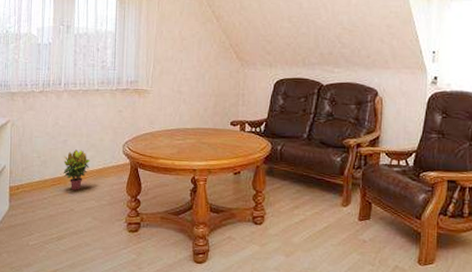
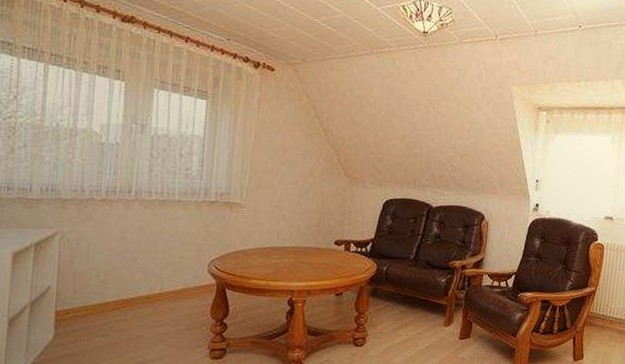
potted plant: present [63,149,91,190] -> none [130,268,167,314]

